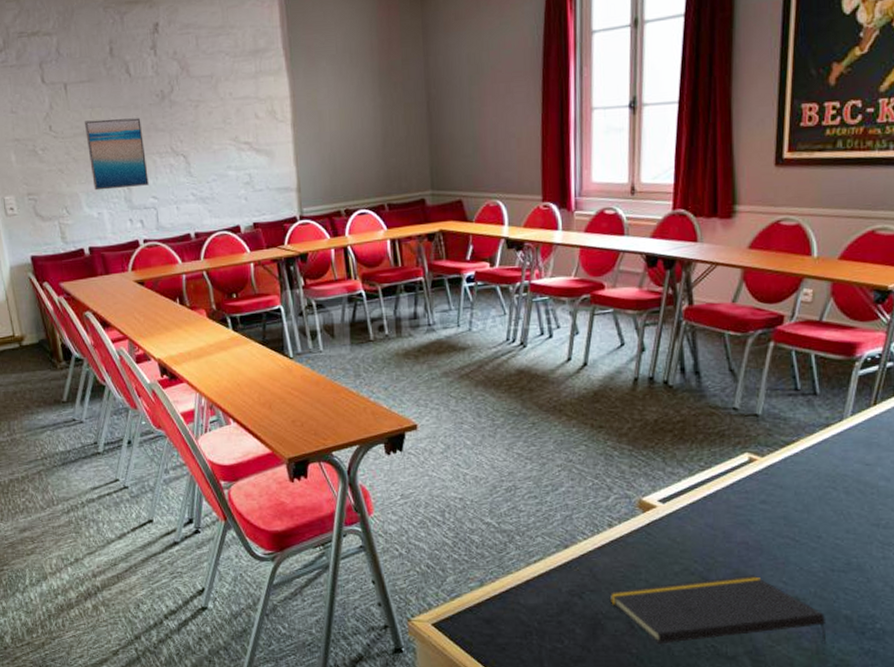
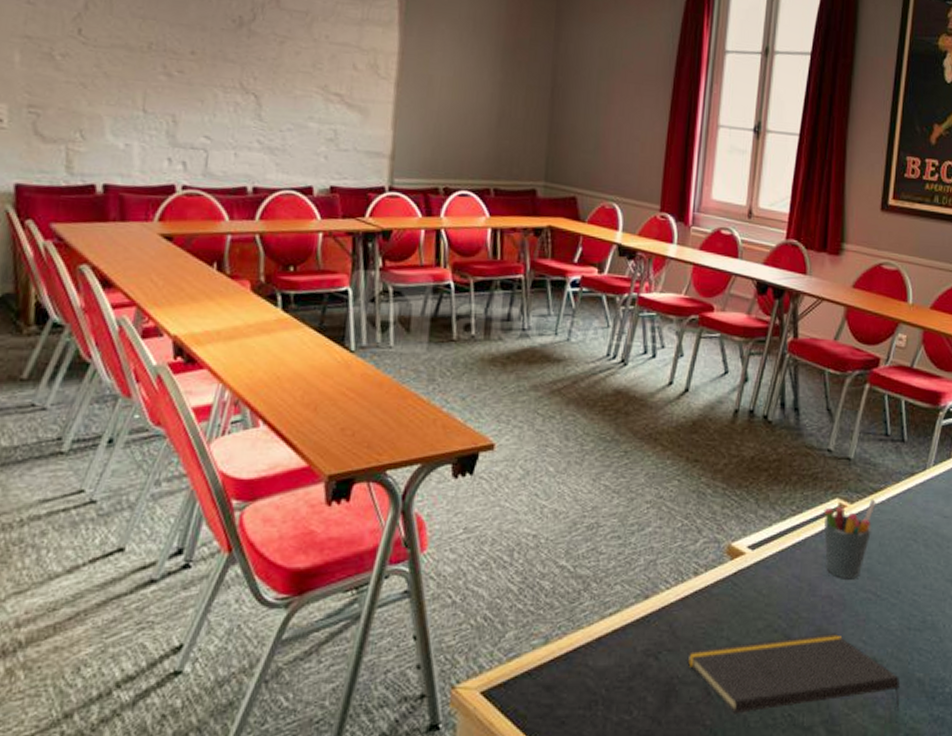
wall art: present [84,118,149,191] -> none [126,32,207,122]
pen holder: none [733,451,789,527] -> present [824,499,876,579]

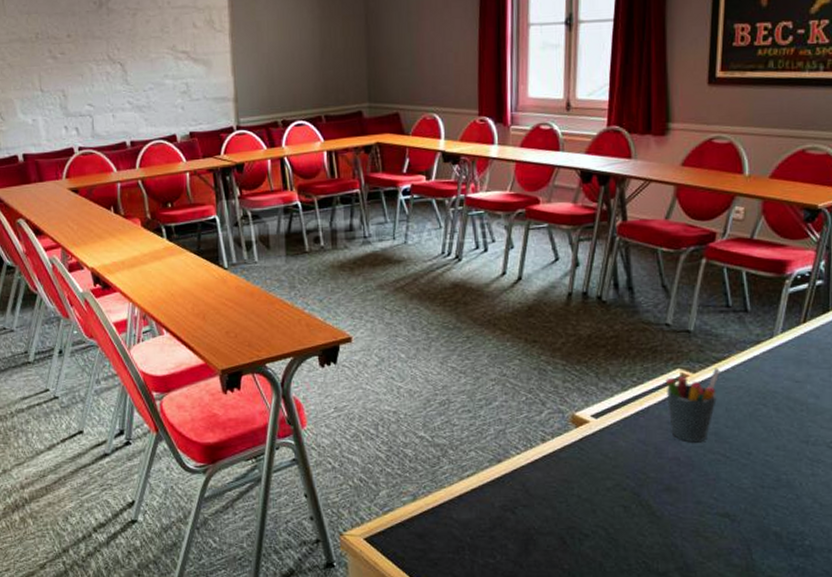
notepad: present [686,633,900,713] -> none [540,491,757,561]

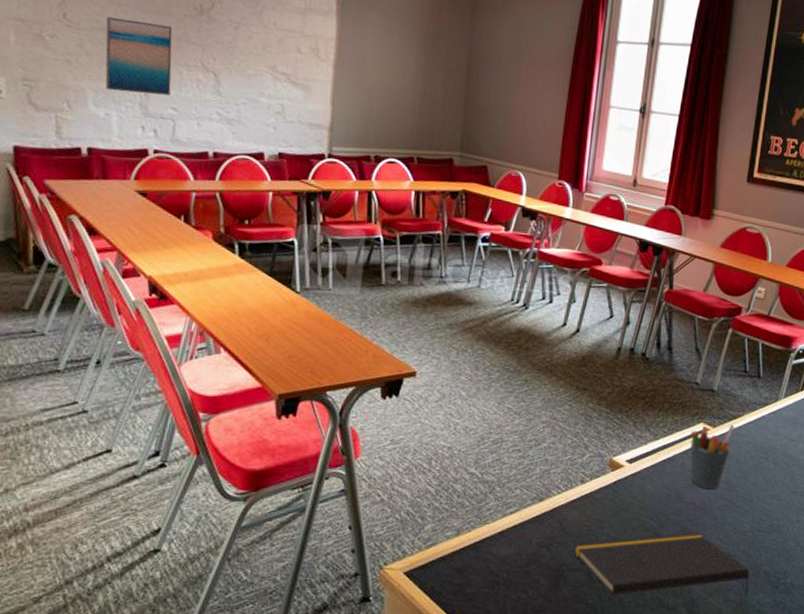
wall art: none [20,25,85,97] -> present [105,17,173,96]
notepad: none [540,491,757,561] -> present [573,532,749,596]

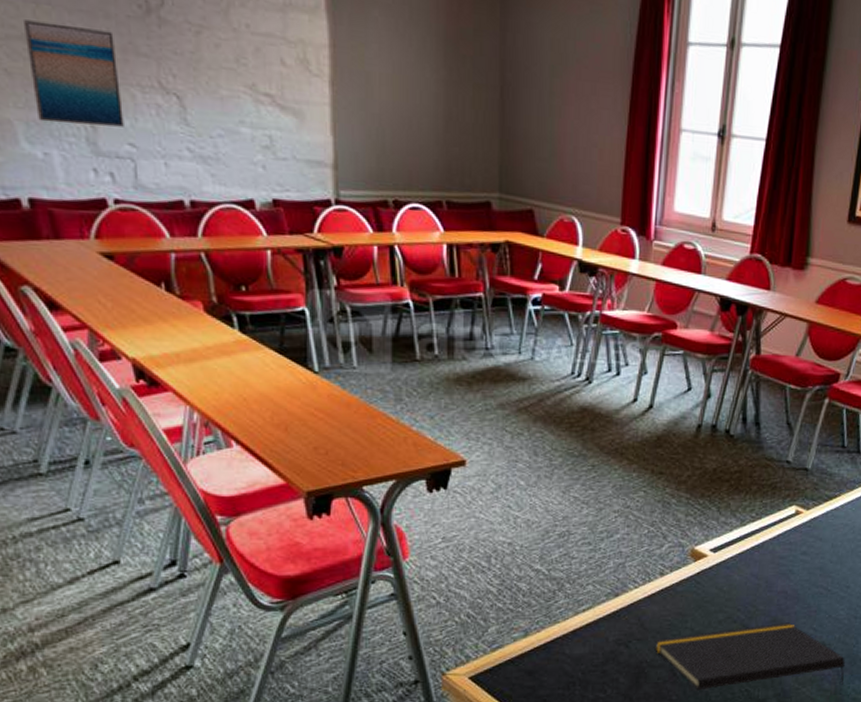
pen holder: present [690,424,735,490] -> none [781,506,831,577]

